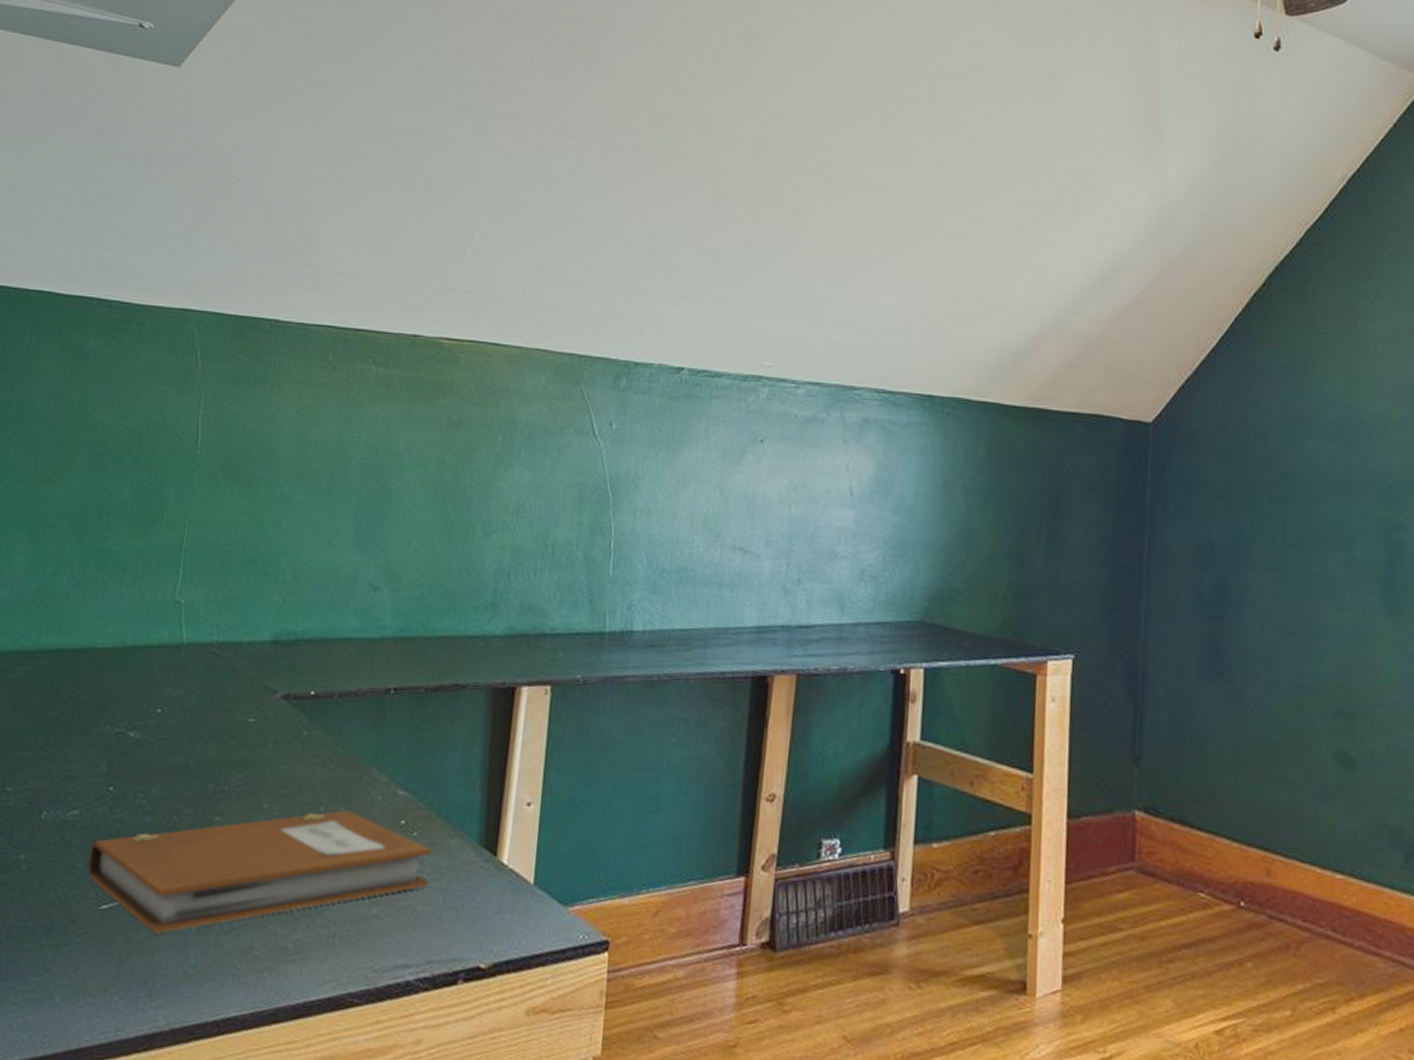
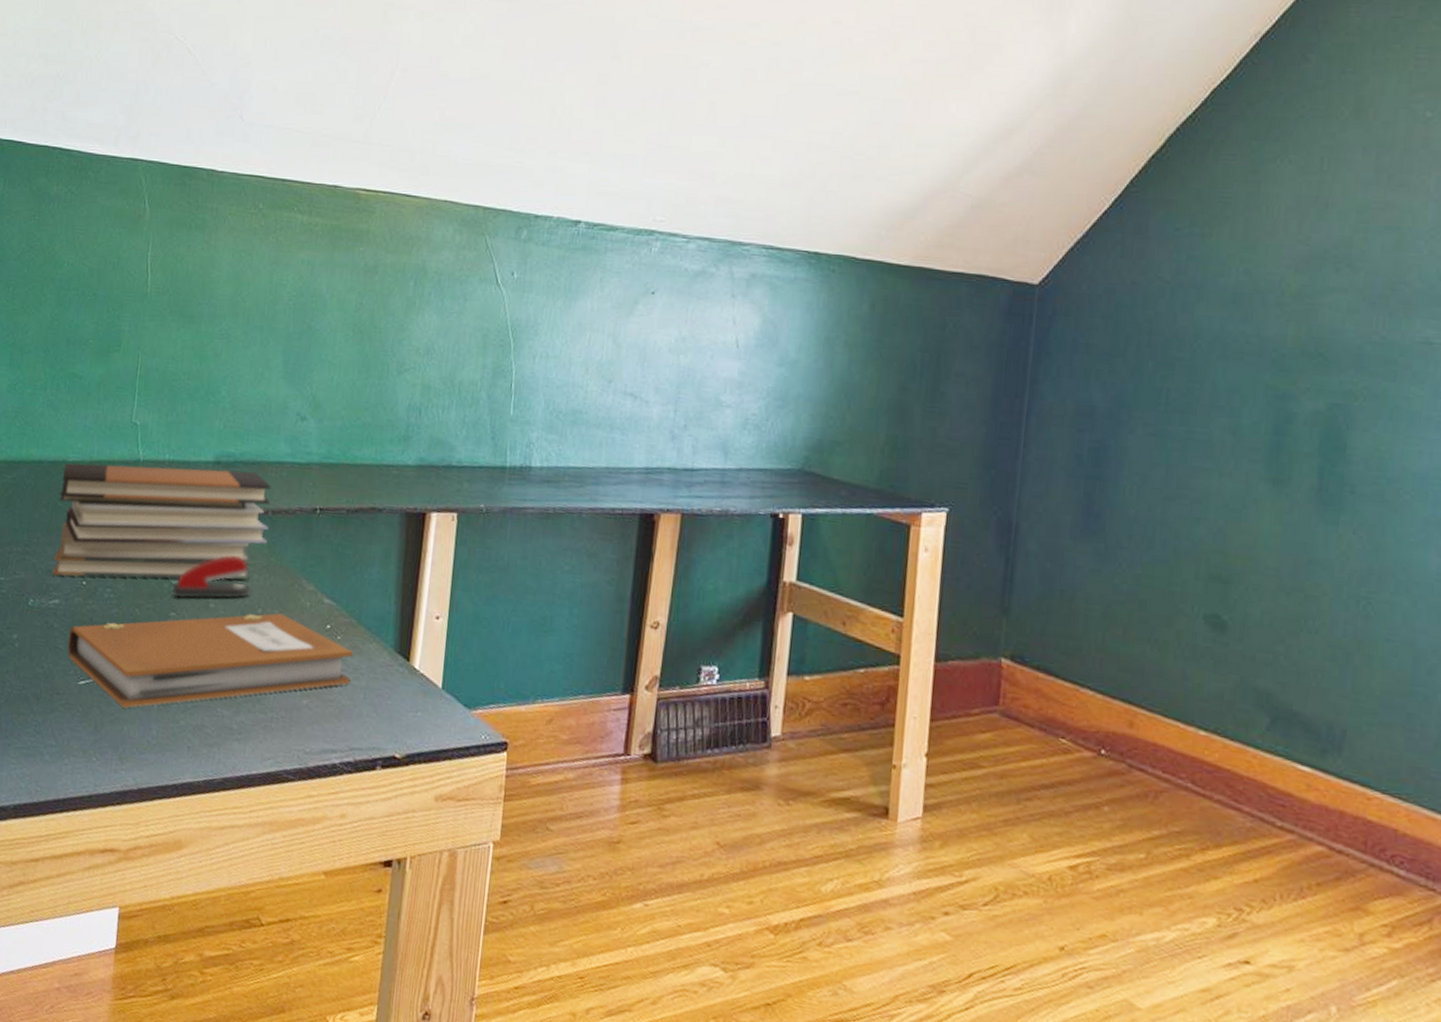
book stack: none [72,649,338,782] -> present [53,462,271,580]
stapler: none [217,747,310,800] -> present [171,555,249,599]

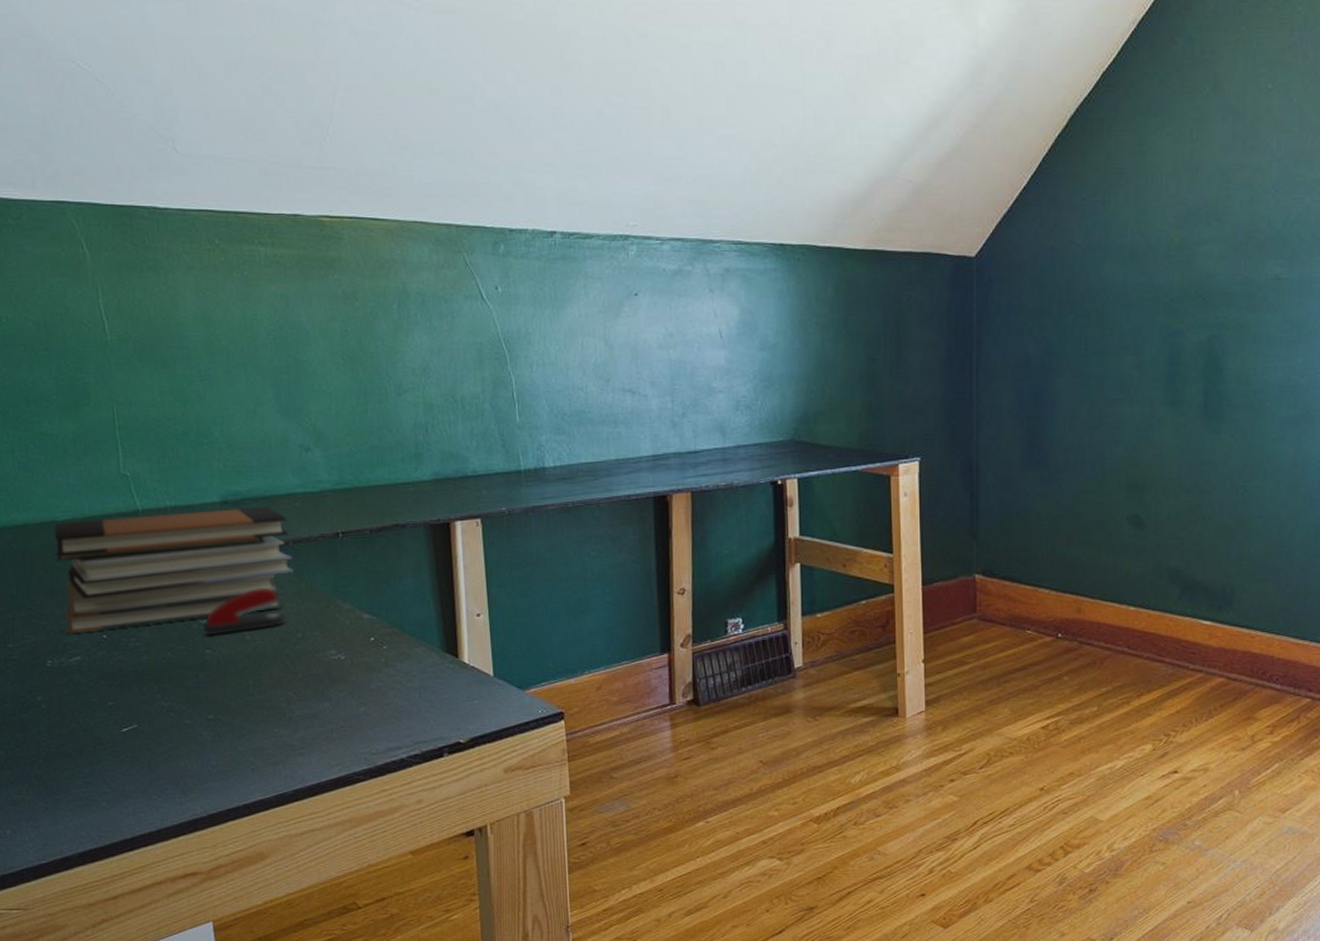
notebook: present [67,613,354,708] -> none [99,634,403,745]

